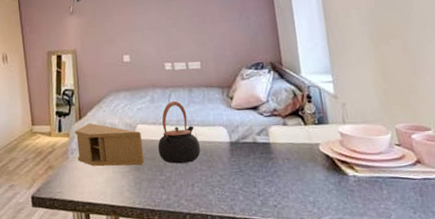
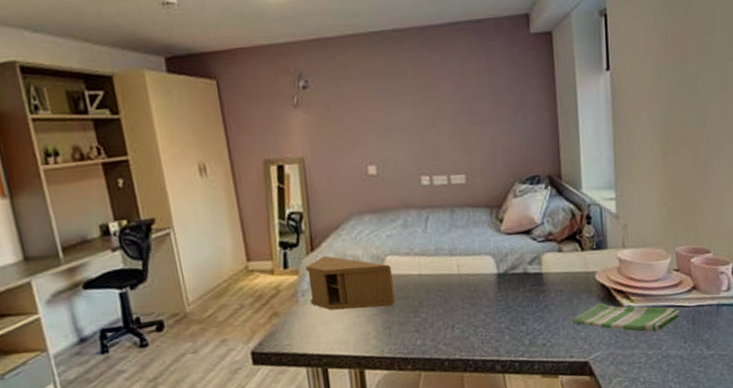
teapot: present [157,100,201,164] -> none [411,224,463,303]
dish towel: none [299,171,407,202] -> present [571,302,680,333]

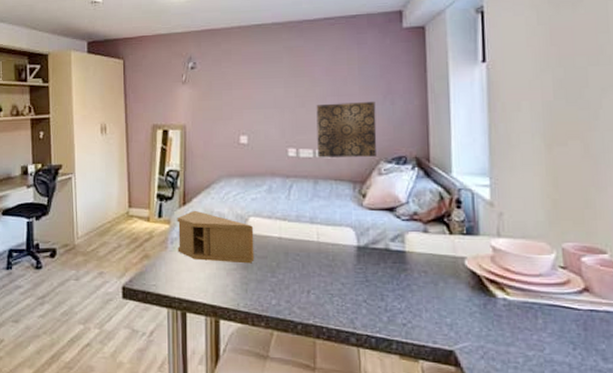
wall art: none [447,117,511,184] -> present [316,101,377,158]
dish towel: present [571,302,680,333] -> none [436,290,568,332]

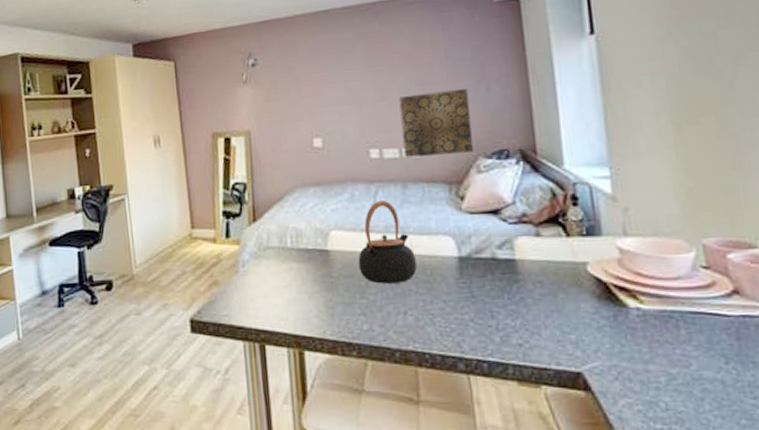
speaker: present [177,210,255,264] -> none [247,227,340,285]
teapot: none [271,193,322,266] -> present [358,200,418,284]

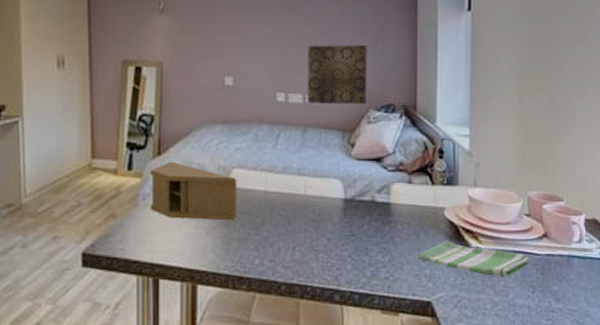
speaker: none [247,227,340,285] -> present [150,161,237,221]
teapot: present [358,200,418,284] -> none [256,142,309,221]
dish towel: none [556,301,716,345] -> present [417,241,529,278]

